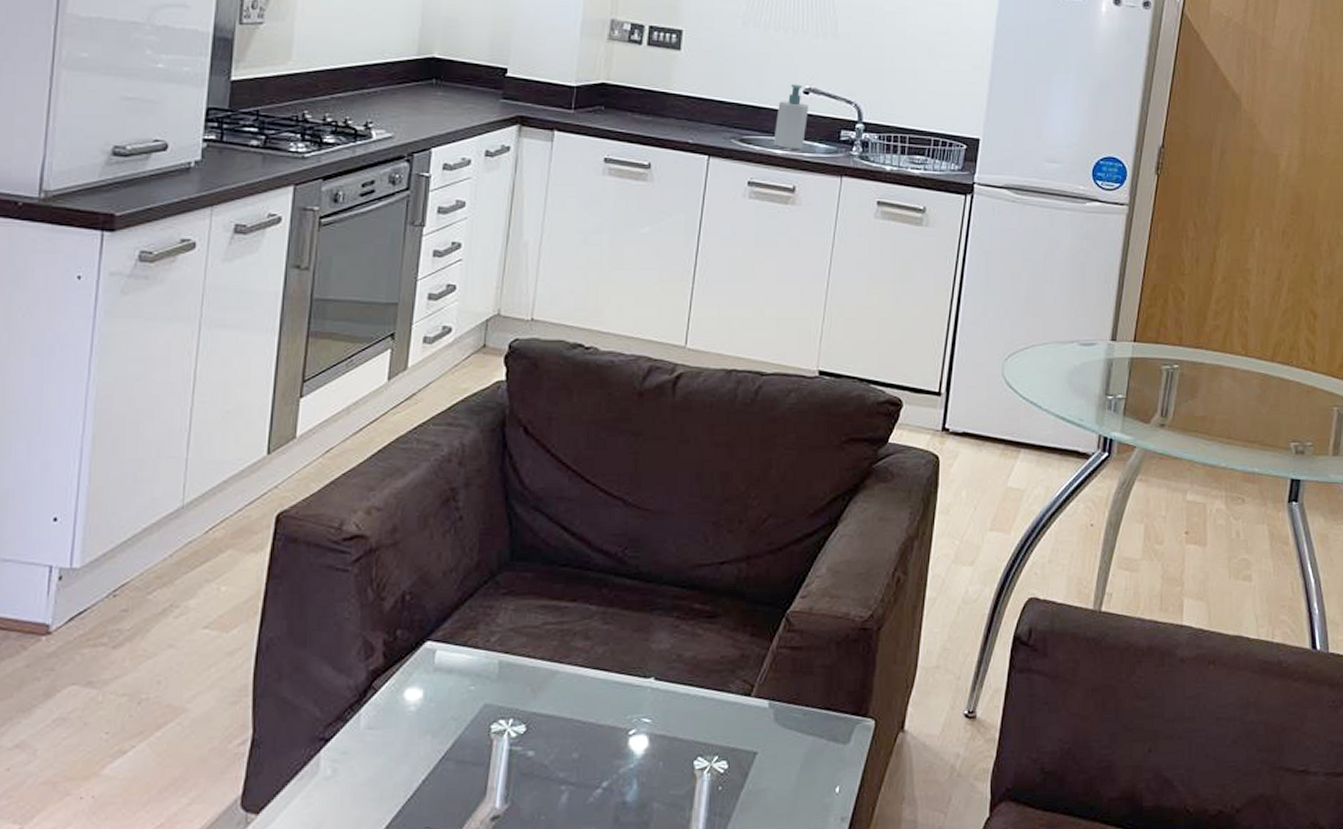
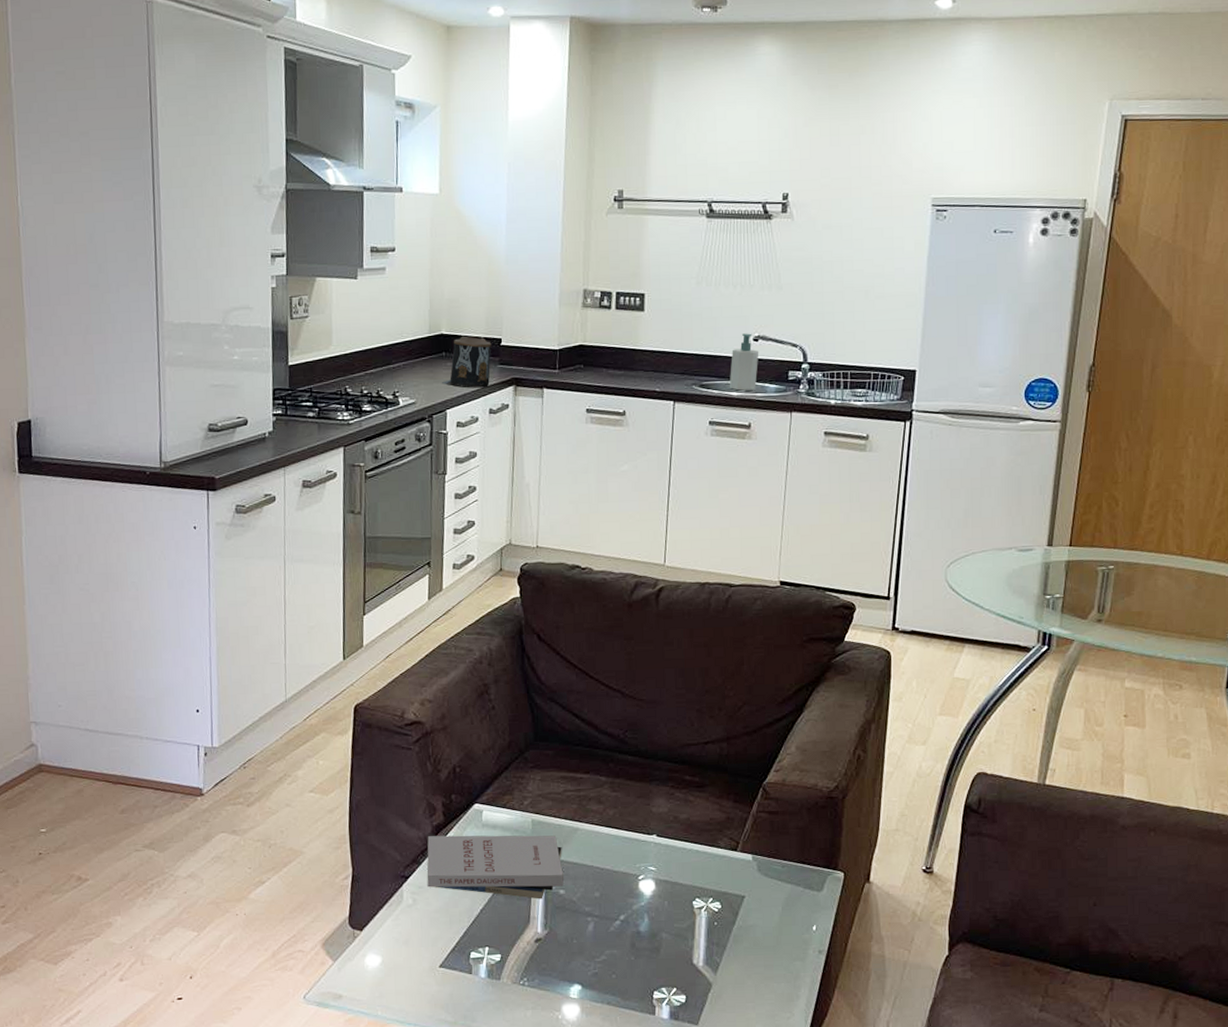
books: none [354,680,535,764] -> present [427,835,564,899]
canister: none [429,61,495,125] -> present [442,335,492,388]

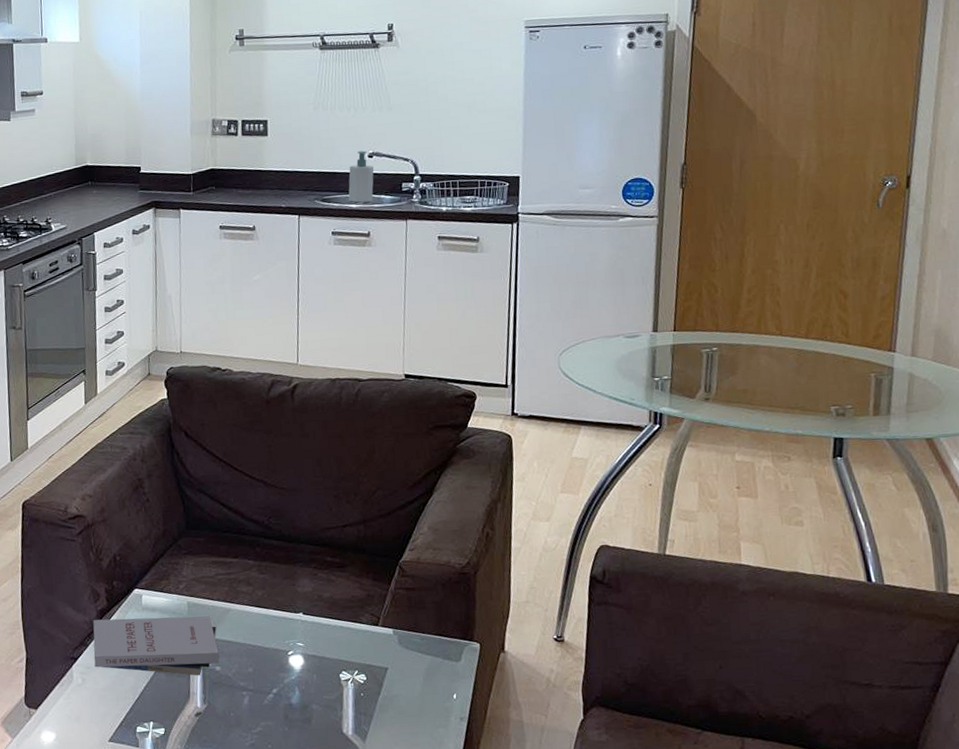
canister: present [442,335,492,388] -> none [89,165,132,213]

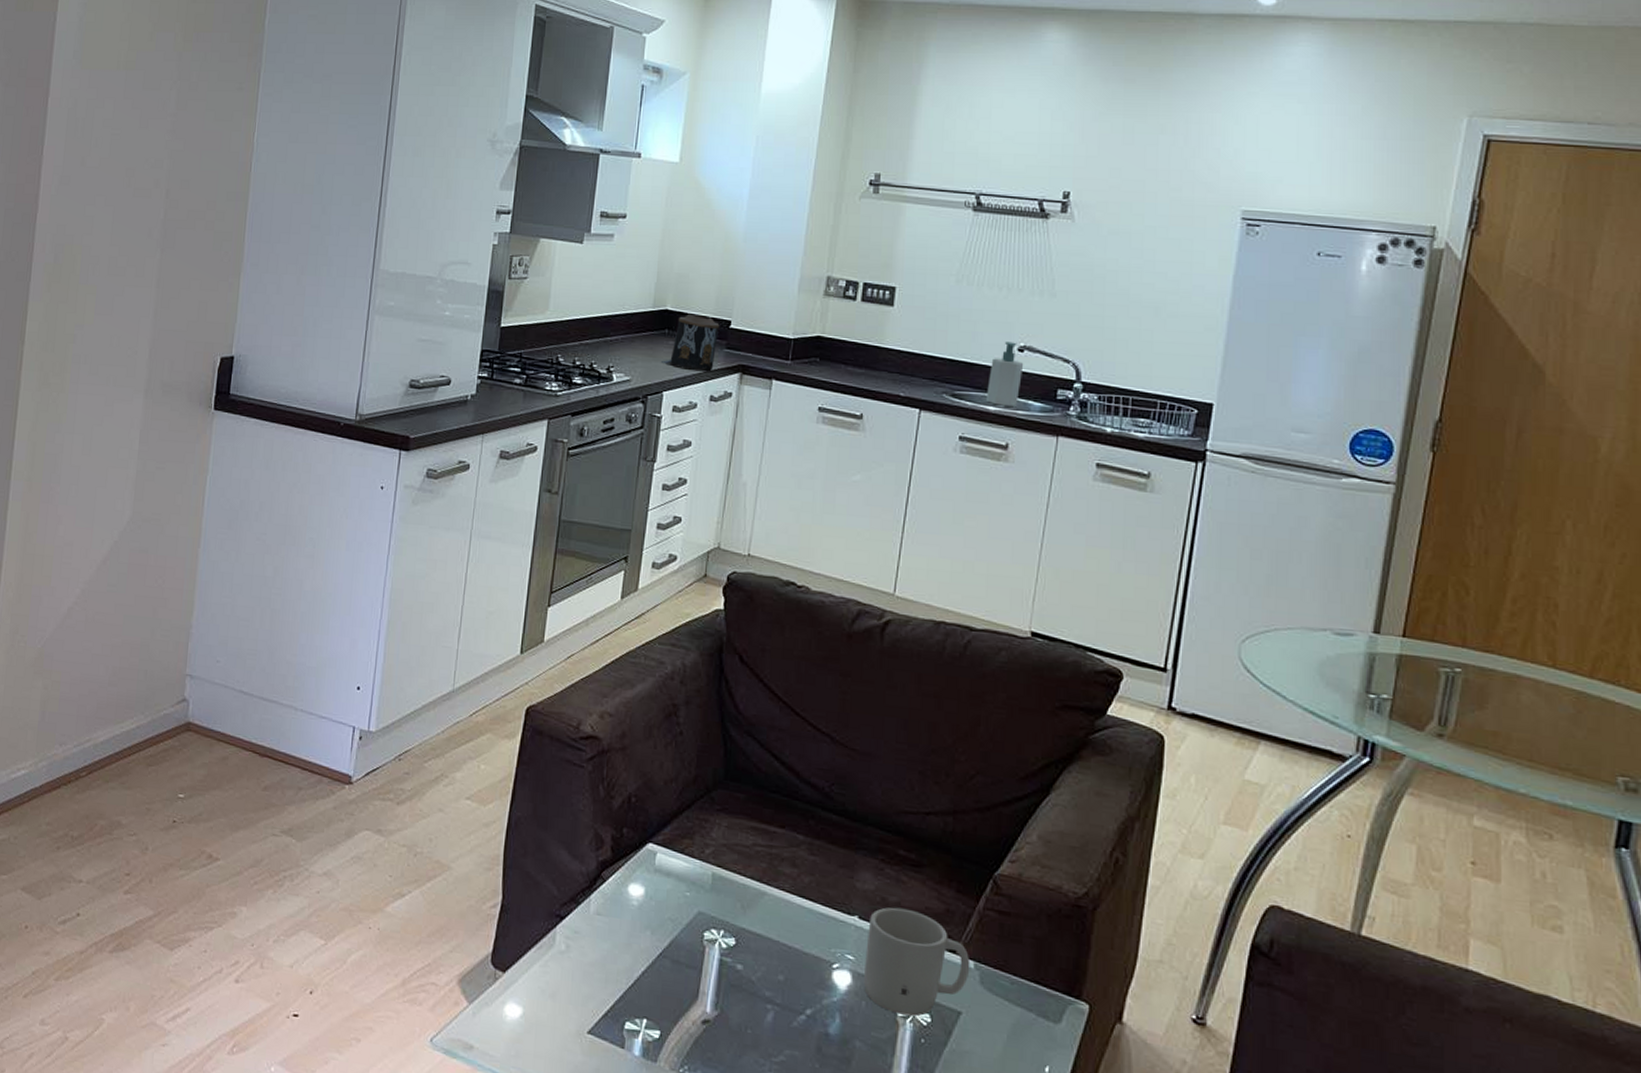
canister: none [89,165,132,213] -> present [661,313,720,372]
books: present [93,616,219,676] -> none [584,871,745,972]
mug: none [311,600,391,679] -> present [864,907,970,1017]

